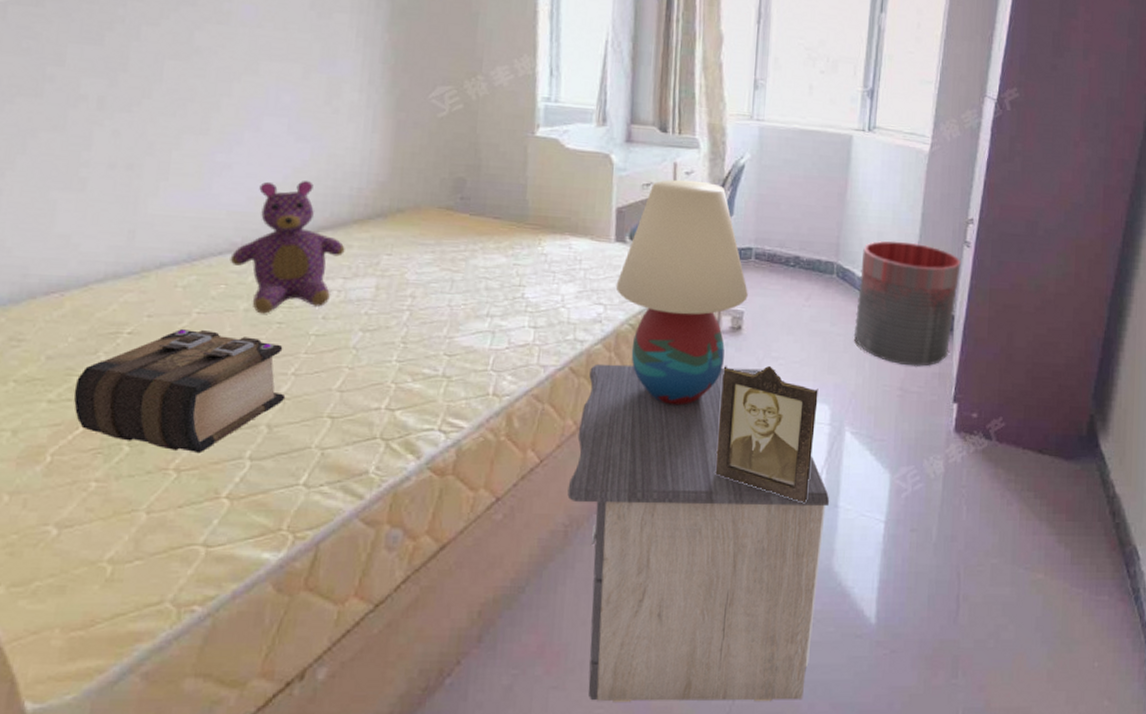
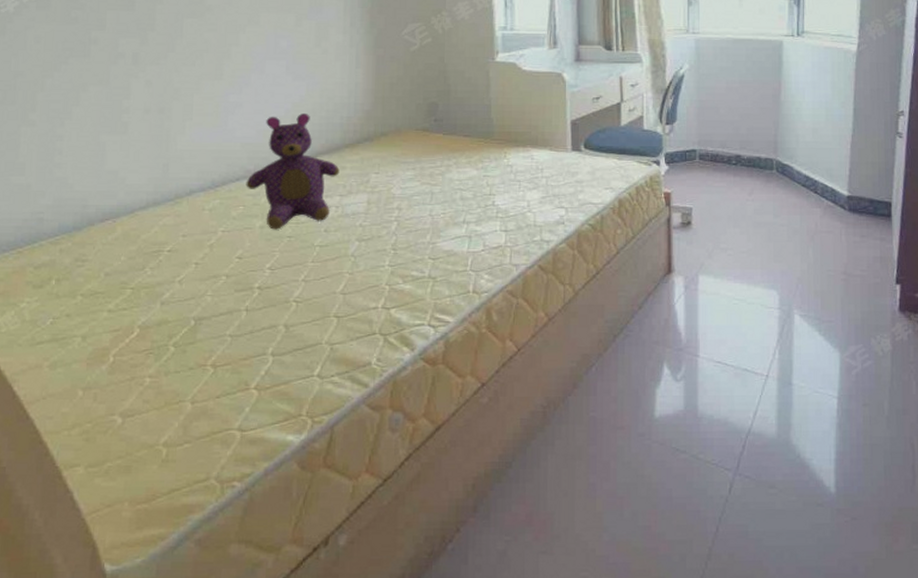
book: present [73,329,286,454] -> none [128,246,298,351]
nightstand: present [567,363,830,702] -> none [544,260,784,566]
table lamp: present [615,179,748,406] -> none [575,91,695,296]
photo frame: present [715,365,818,502] -> none [675,256,766,381]
trash can: present [853,240,961,367] -> none [796,136,894,251]

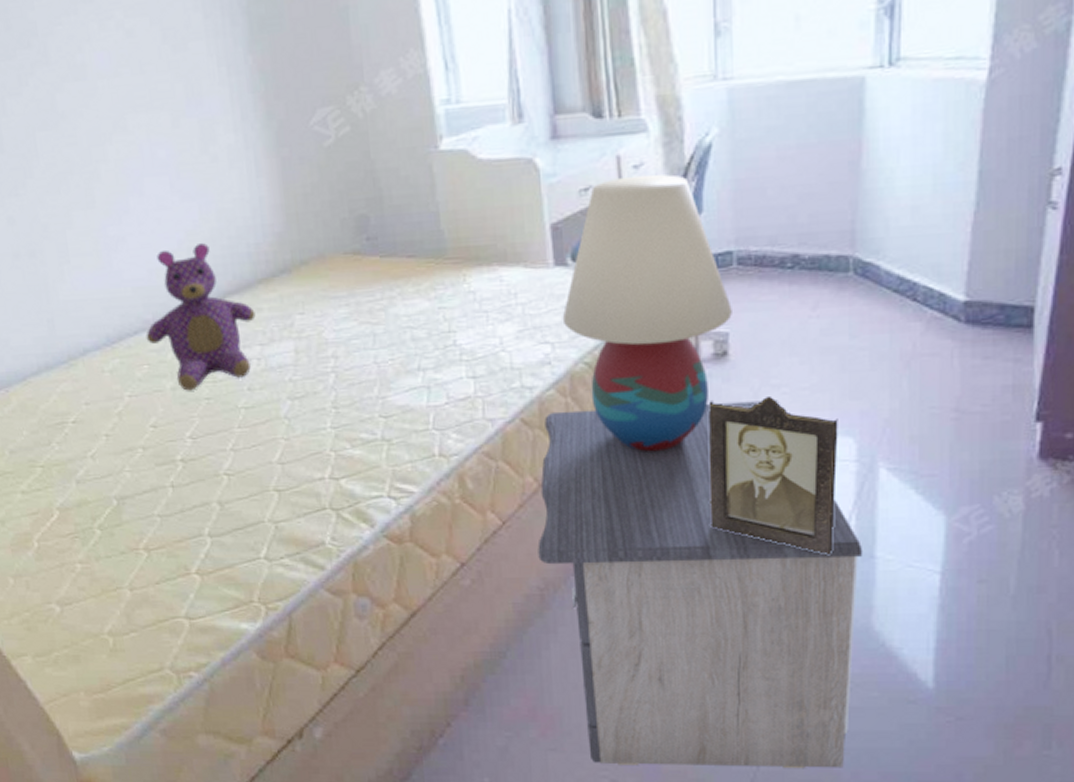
nightstand: none [544,260,784,566] -> present [537,400,863,769]
table lamp: none [575,91,695,296] -> present [562,174,732,452]
photo frame: none [675,256,766,381] -> present [708,395,838,554]

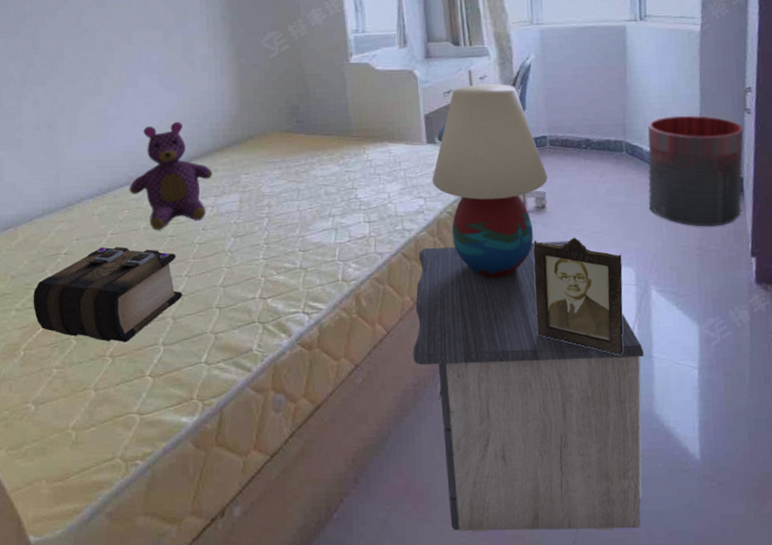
book: none [40,413,230,533] -> present [33,247,183,343]
trash can: none [883,214,1043,380] -> present [648,115,744,227]

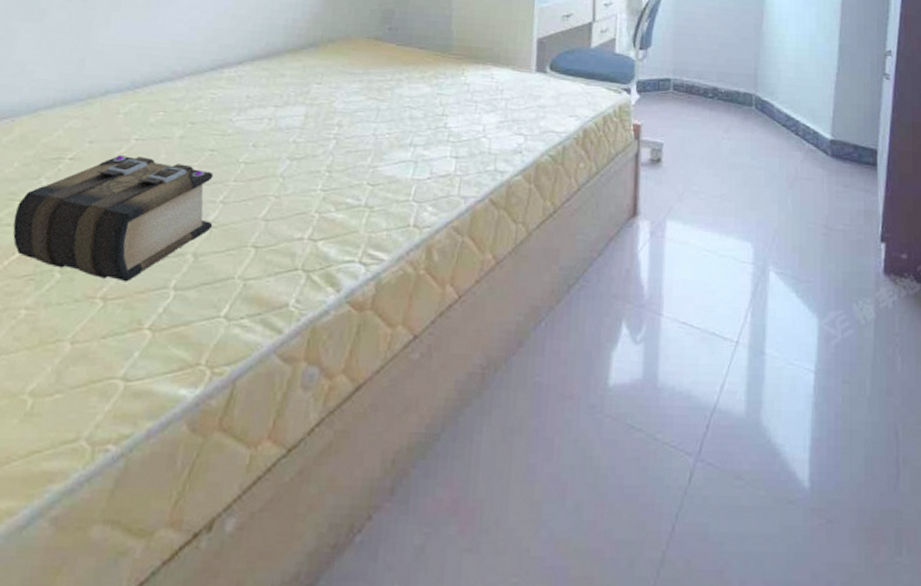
teddy bear: present [129,122,213,230] -> none [169,12,278,141]
nightstand: present [413,240,645,532] -> none [485,195,756,576]
table lamp: present [432,83,548,278] -> none [536,11,667,241]
photo frame: present [533,237,624,355] -> none [636,198,740,348]
trash can: present [648,115,744,227] -> none [774,72,881,204]

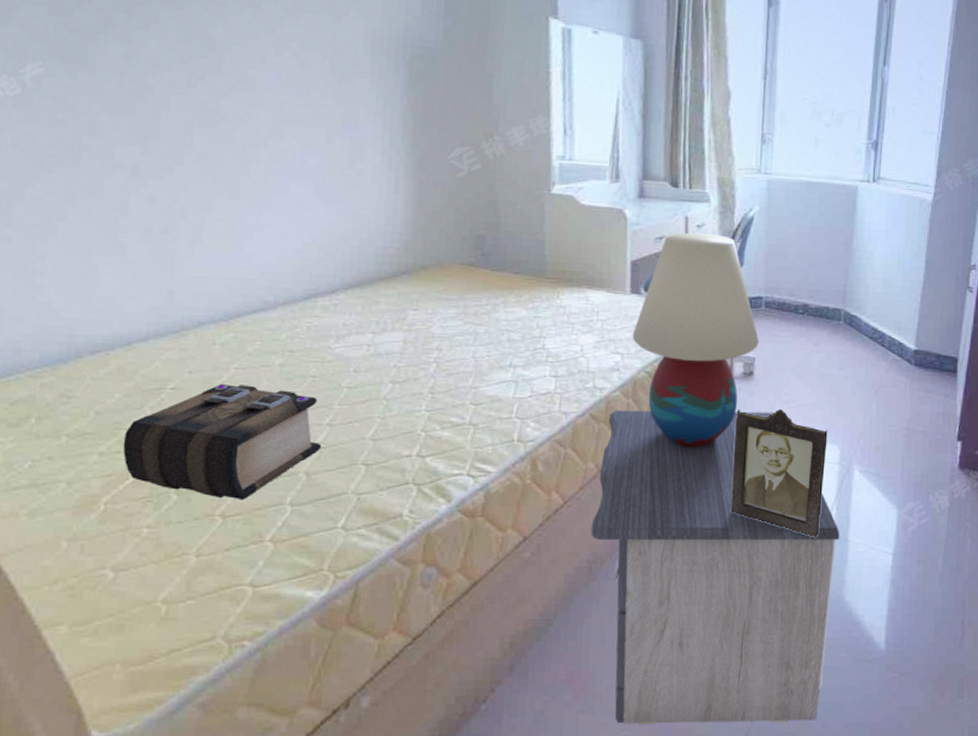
nightstand: none [485,195,756,576] -> present [591,409,840,725]
table lamp: none [536,11,667,241] -> present [632,232,759,448]
photo frame: none [636,198,740,348] -> present [730,408,828,537]

